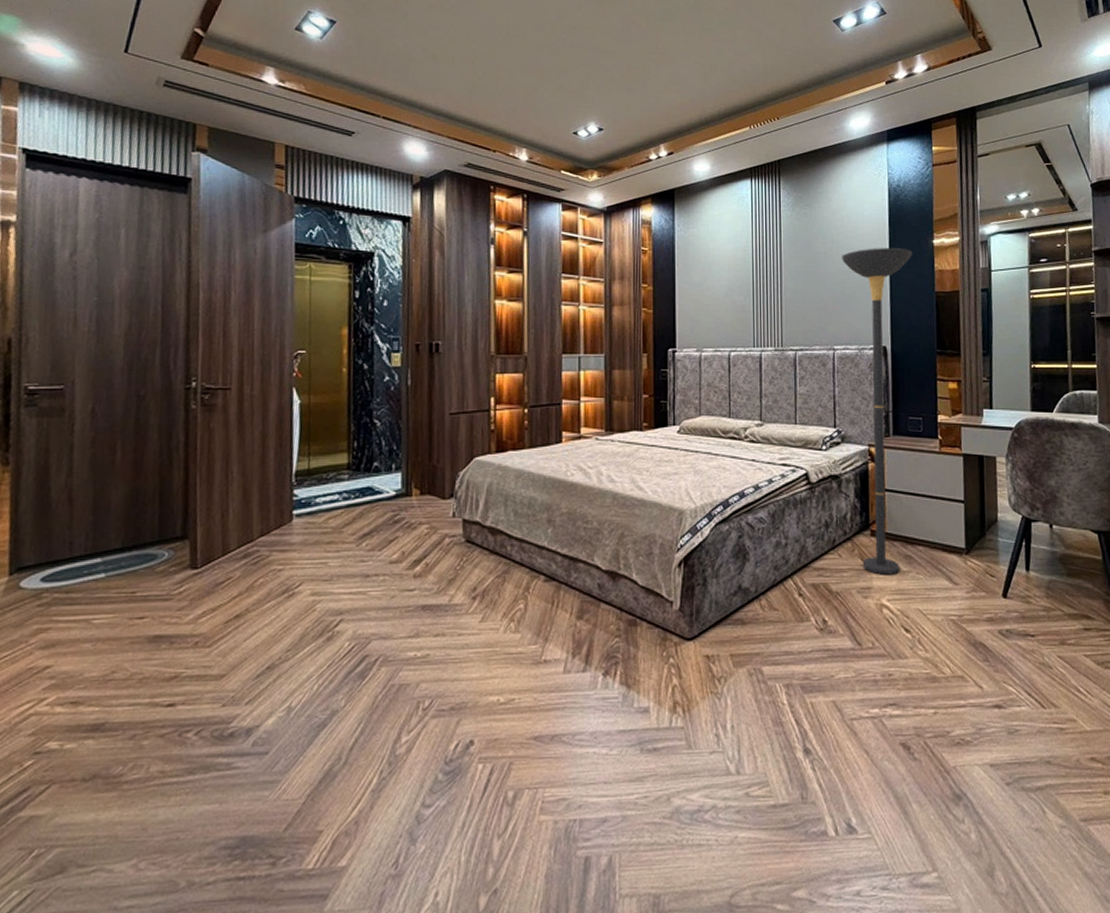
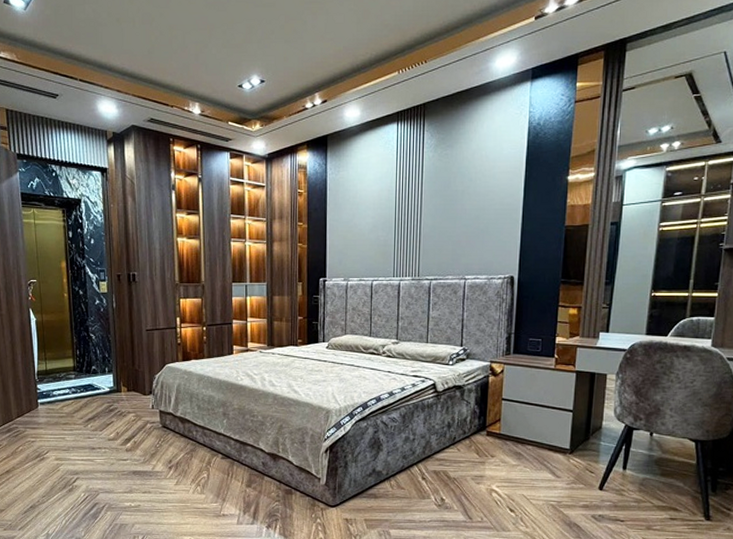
floor lamp: present [842,248,912,575] -> none [477,185,546,467]

